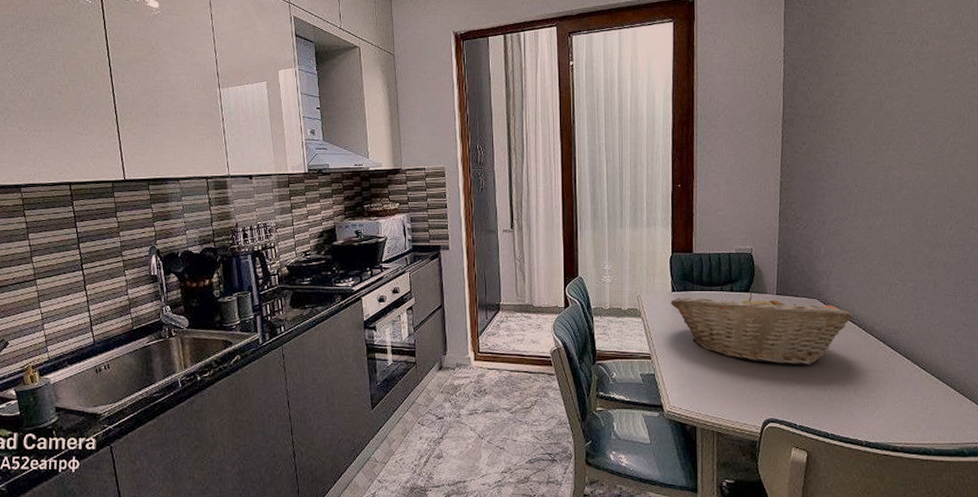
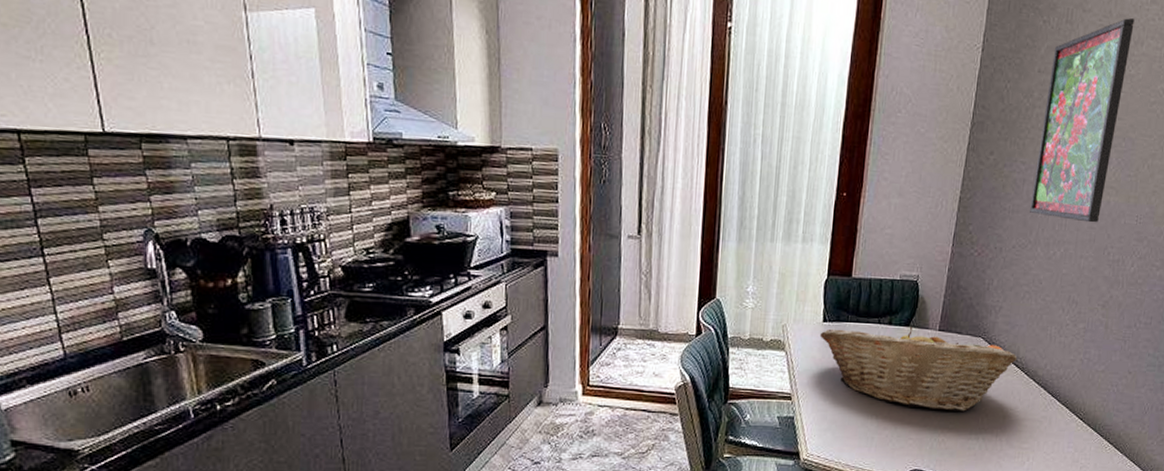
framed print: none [845,24,917,195] -> present [1030,17,1135,223]

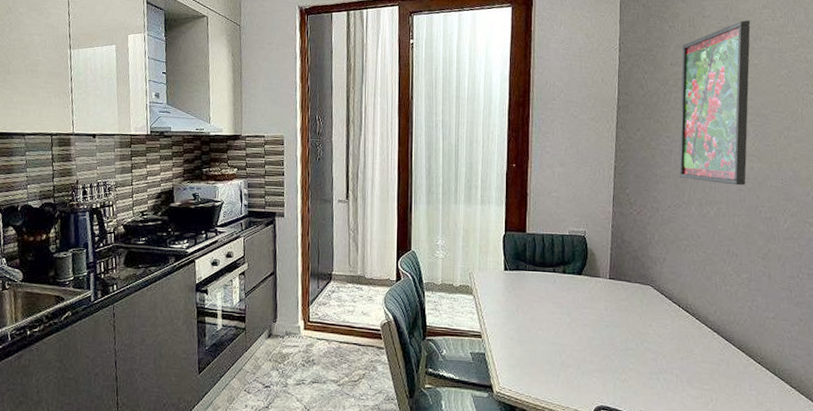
fruit basket: present [819,327,1018,412] -> none [502,275,687,353]

